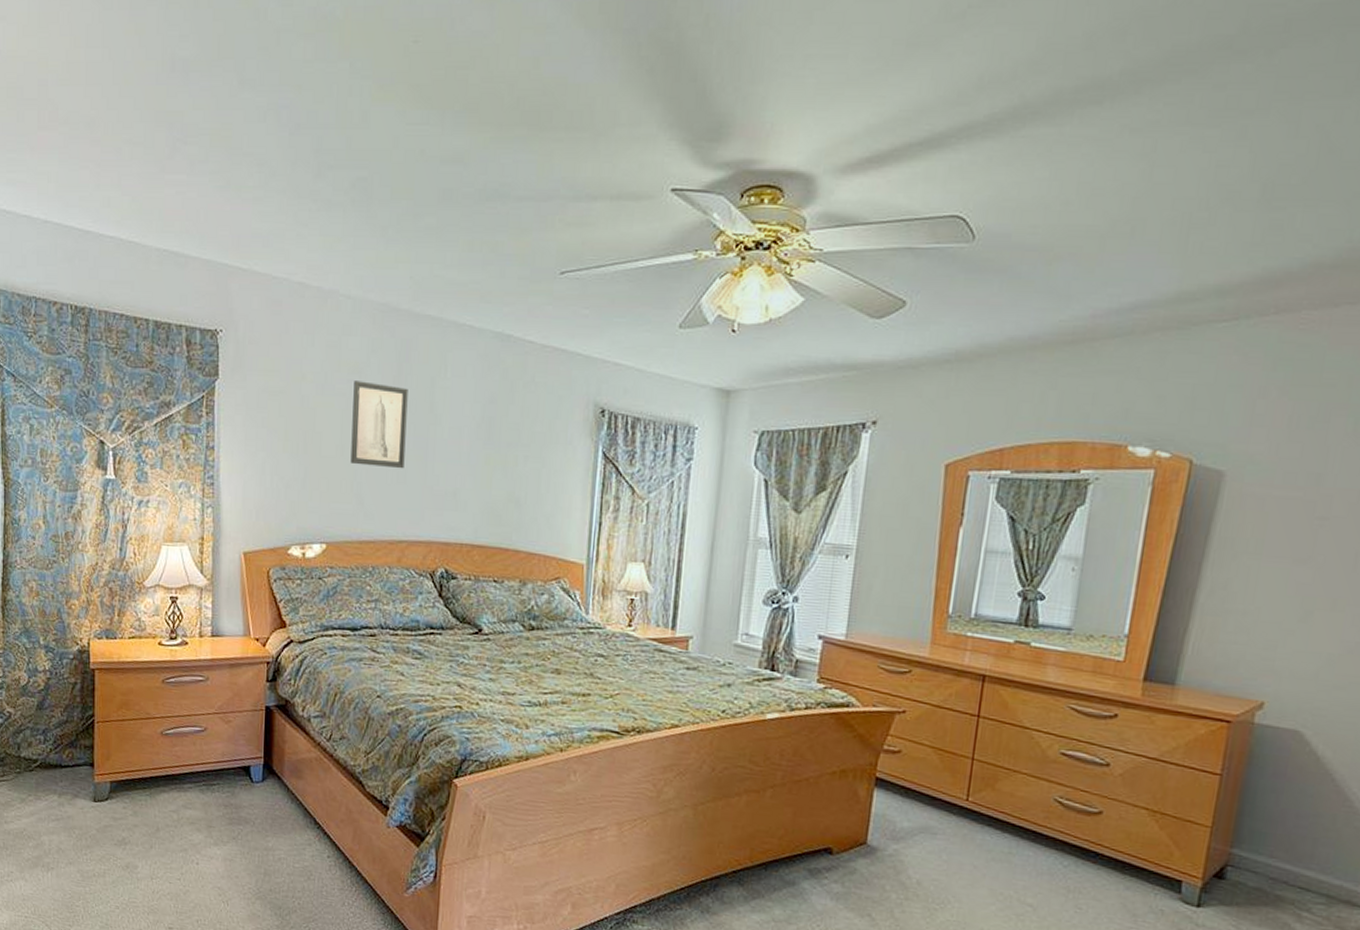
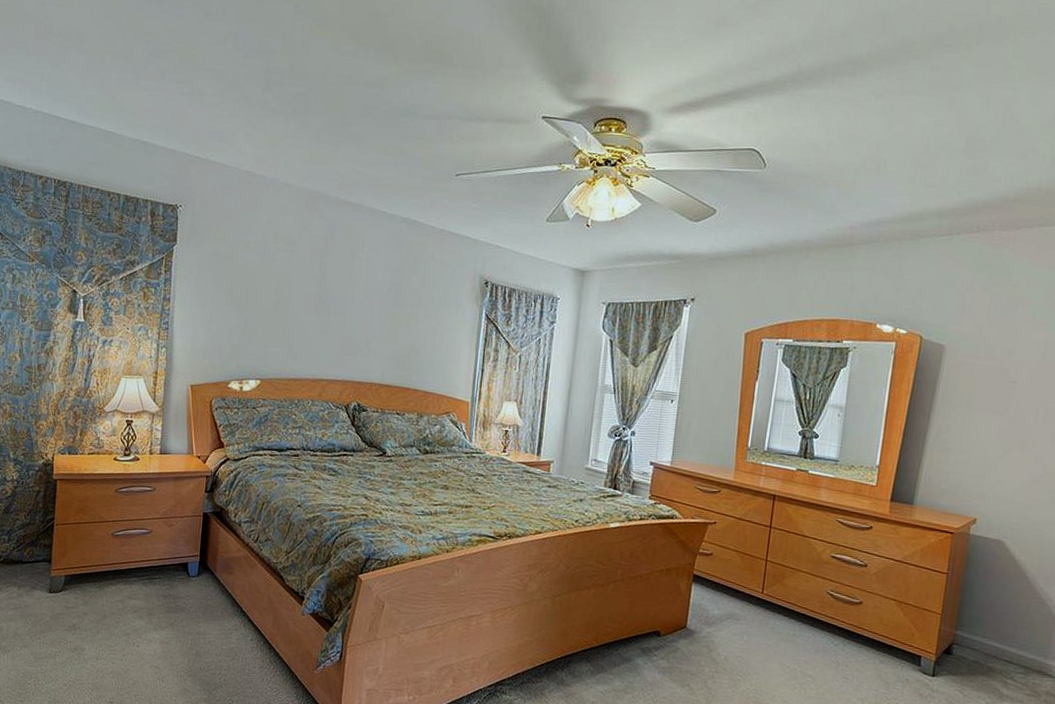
wall art: present [350,381,408,469] -> none [283,251,332,322]

